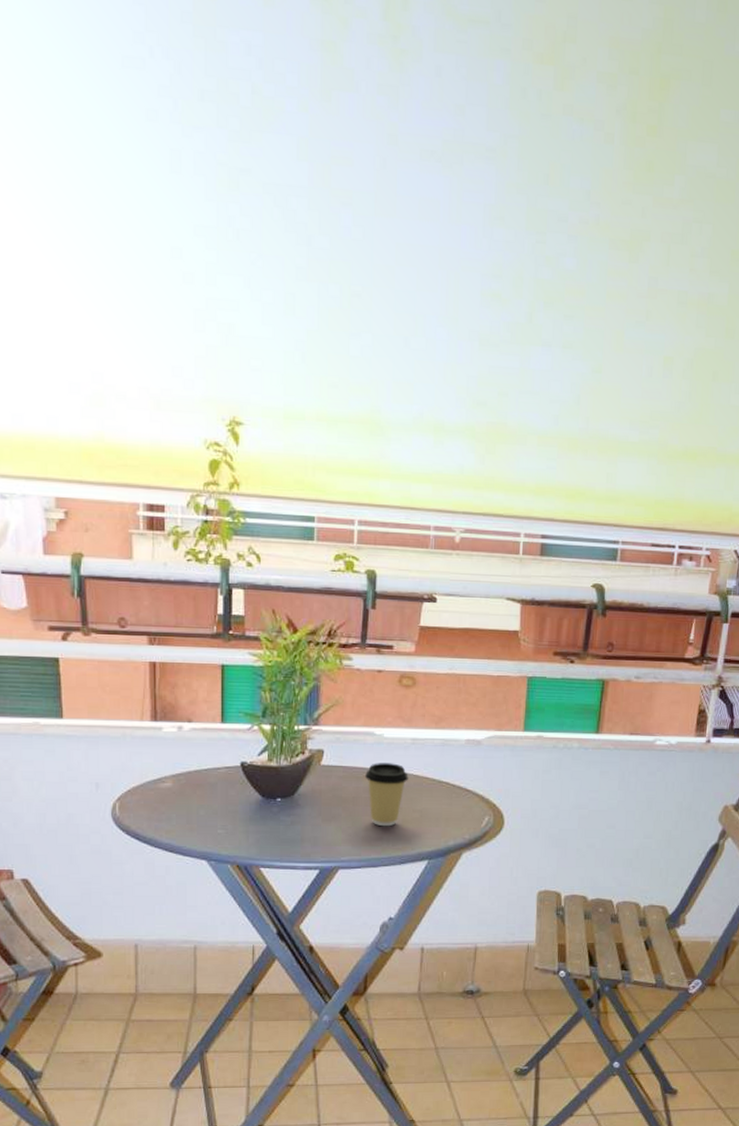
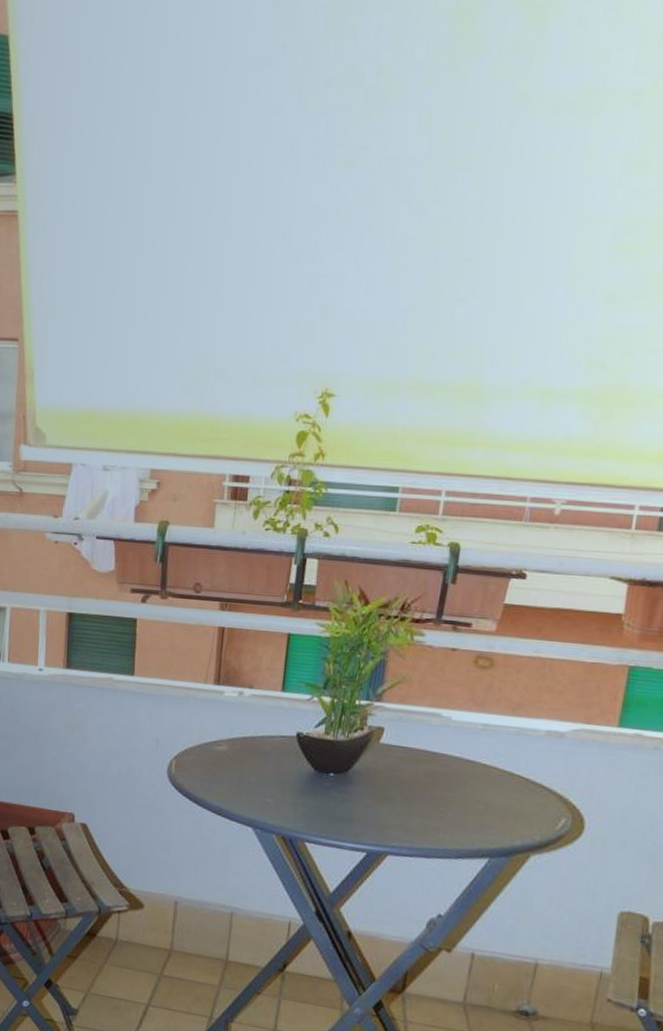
coffee cup: present [364,763,408,827] -> none [425,746,475,817]

